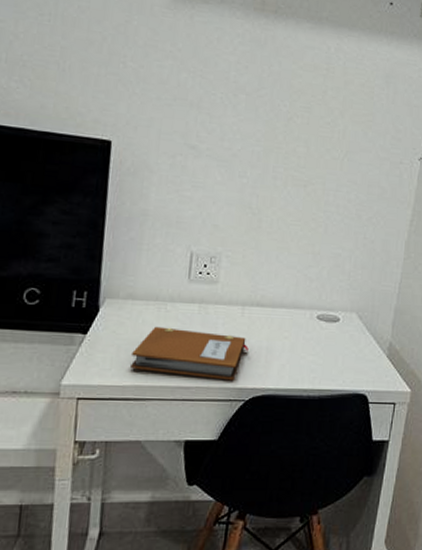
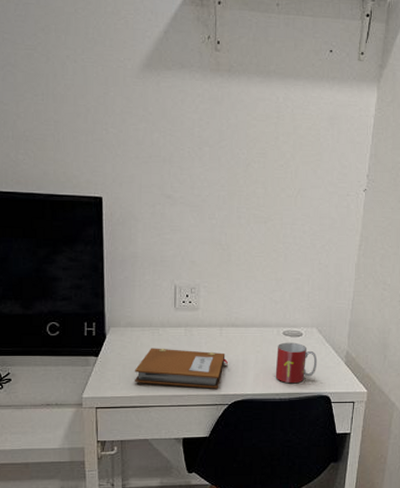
mug: none [304,328,356,378] -> present [275,342,318,384]

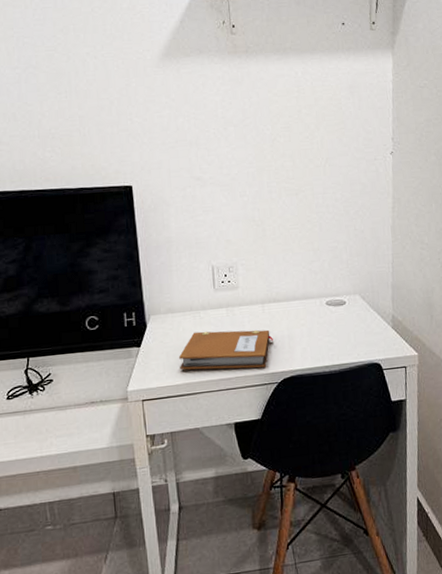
mug: present [275,342,318,384] -> none [321,311,364,355]

